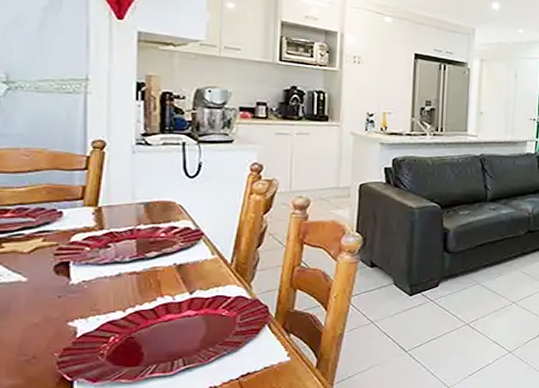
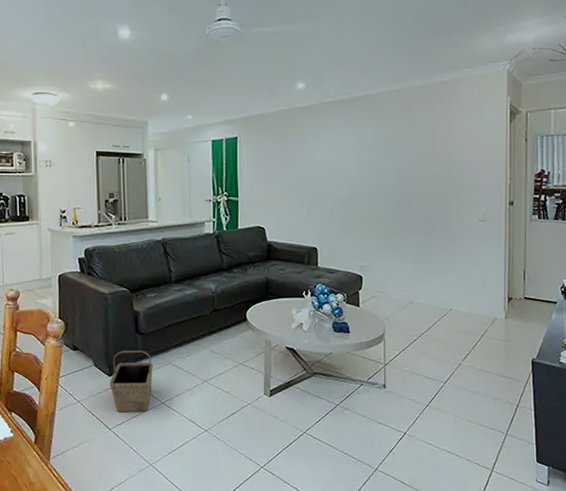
basket: none [410,269,460,334] -> present [110,350,153,413]

